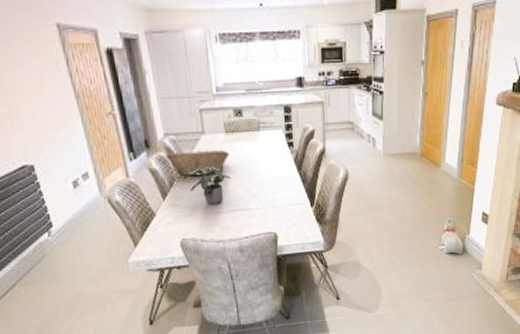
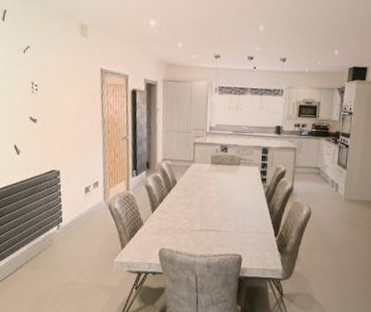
fruit basket: present [166,149,230,176] -> none [161,174,213,197]
potted plant: present [183,167,232,205] -> none [171,190,211,223]

